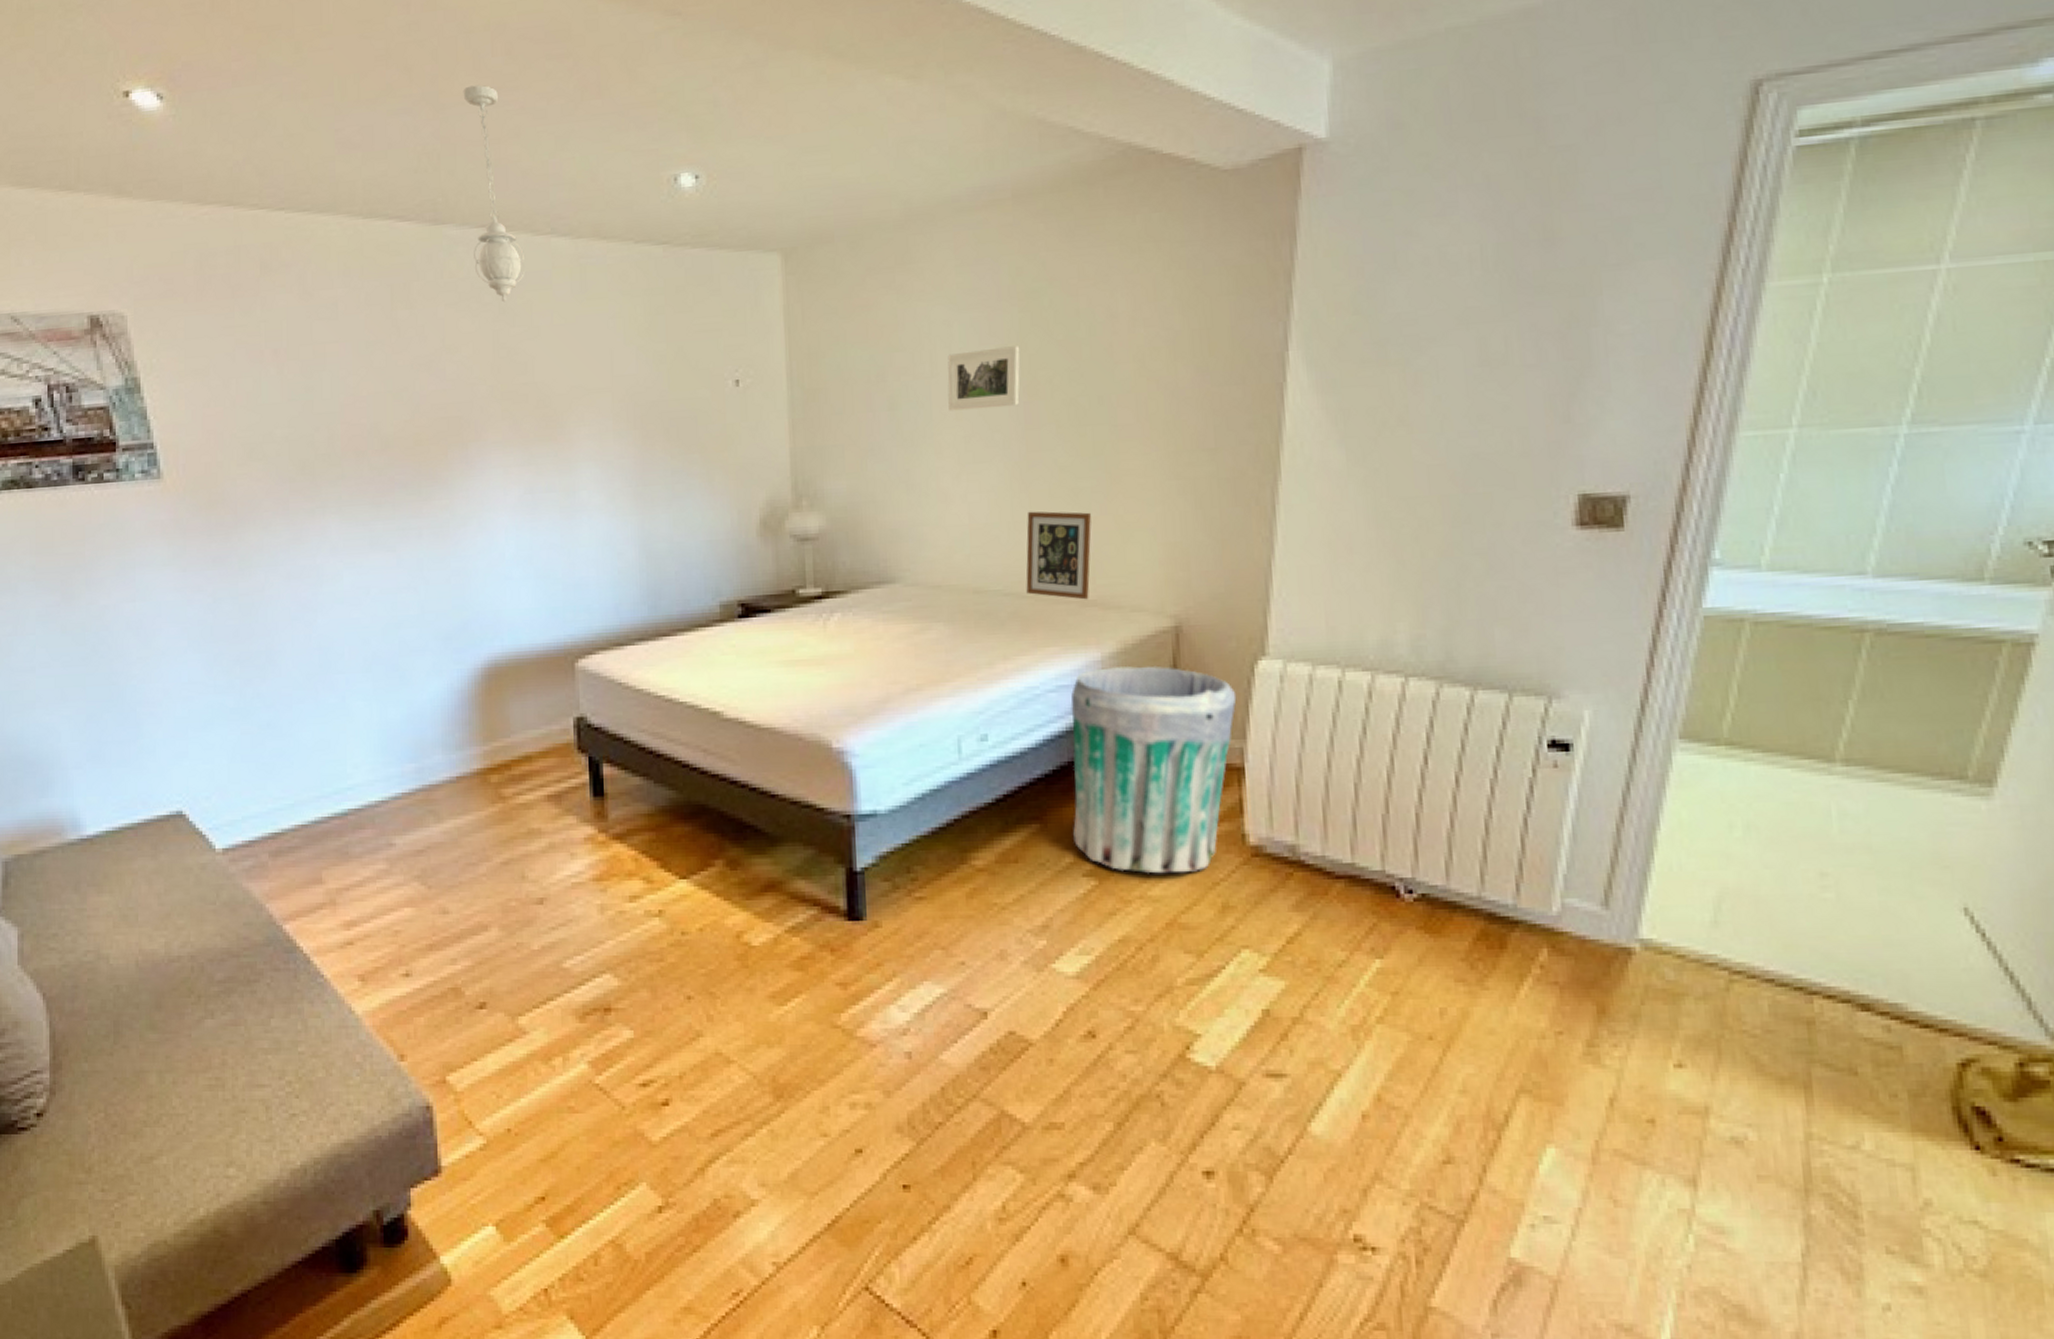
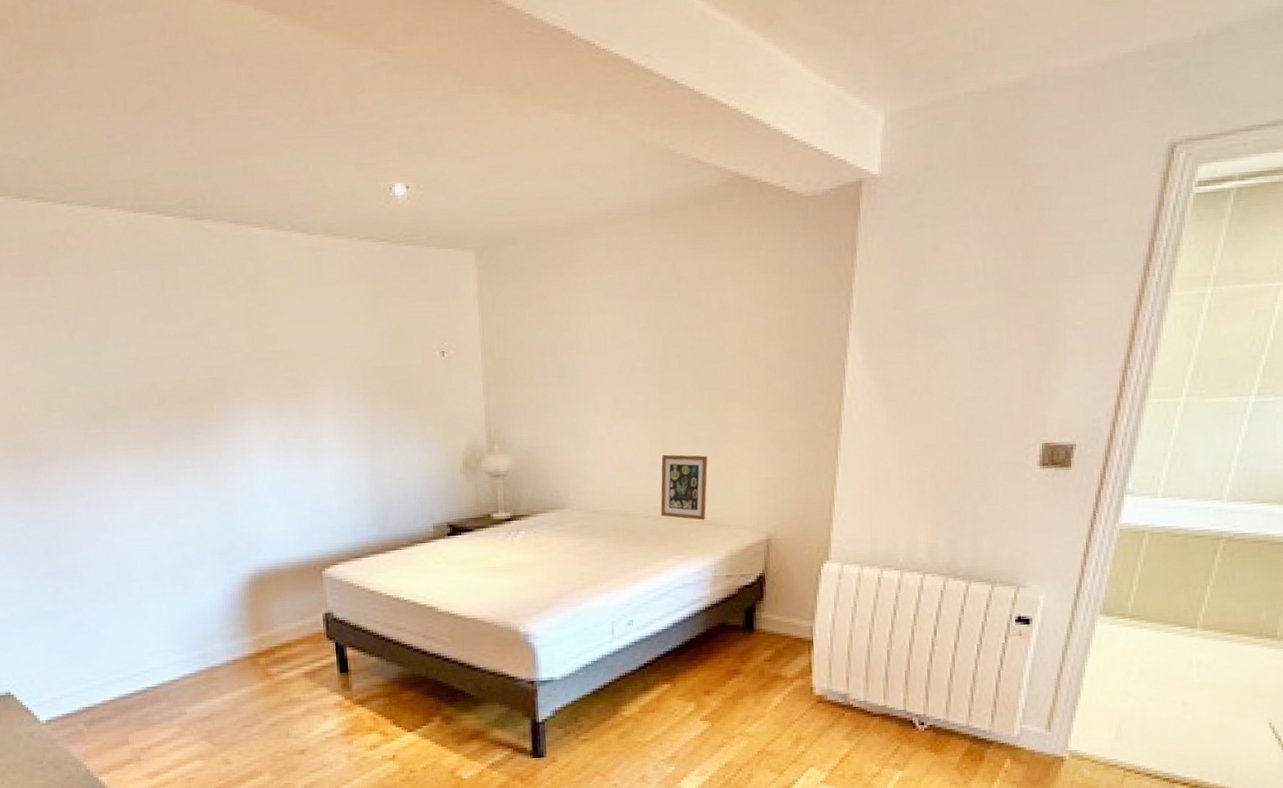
pendant light: present [463,85,526,302] -> none [214,103,272,285]
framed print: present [947,346,1020,411] -> none [603,328,657,378]
trash can: present [1070,665,1237,874] -> none [692,568,809,717]

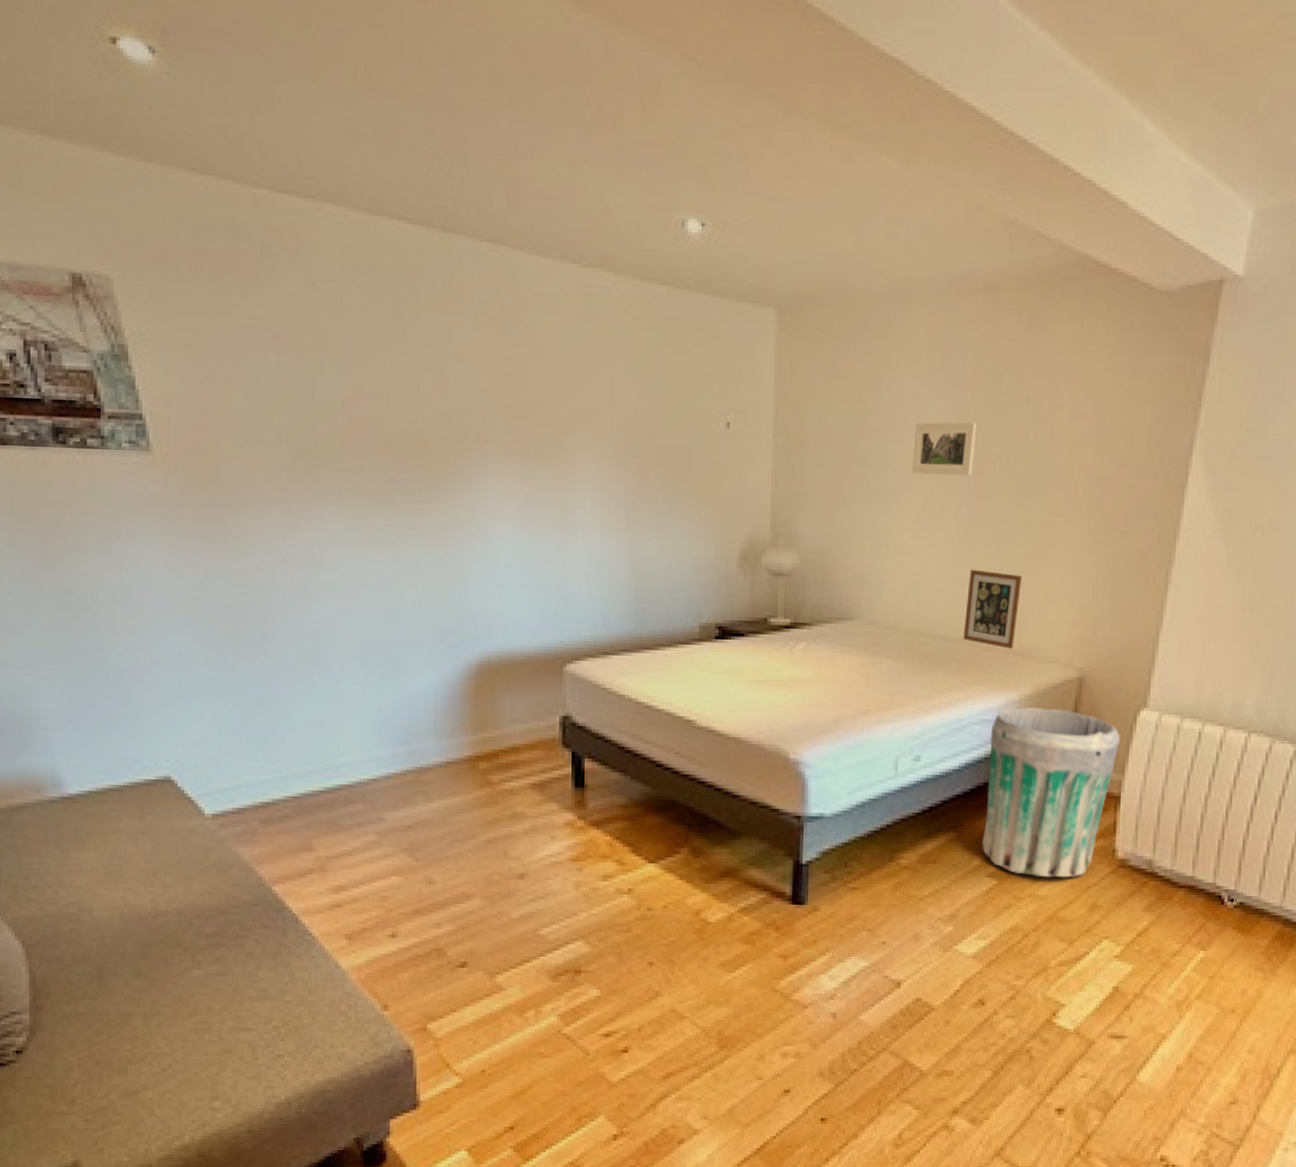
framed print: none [603,328,657,378] -> present [912,422,977,476]
trash can: none [692,568,809,717] -> present [982,707,1121,878]

